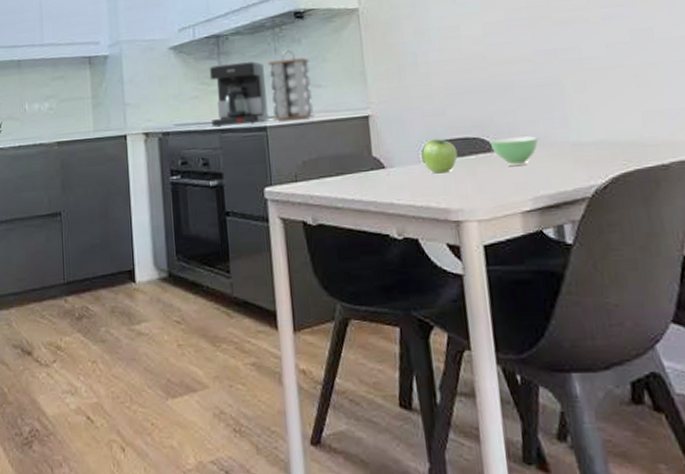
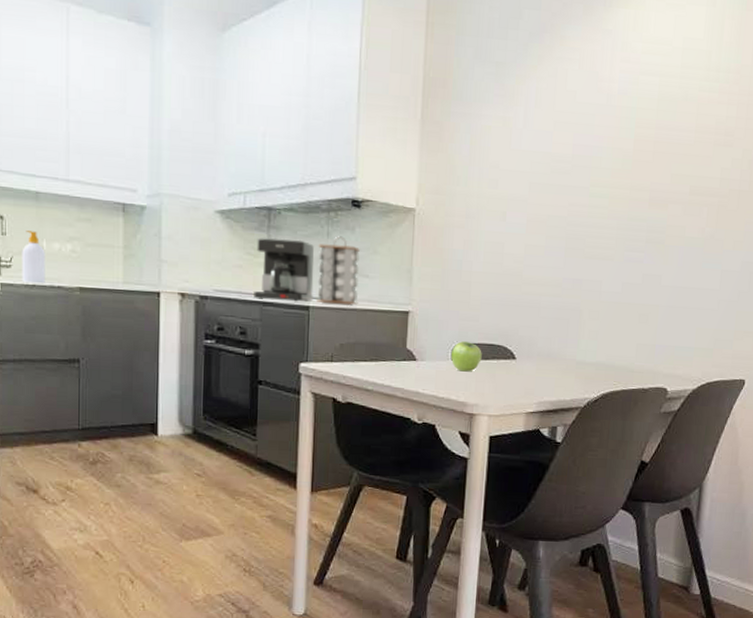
soap bottle: none [9,96,29,145] -> present [22,231,45,284]
bowl: present [489,136,539,167] -> none [511,349,552,375]

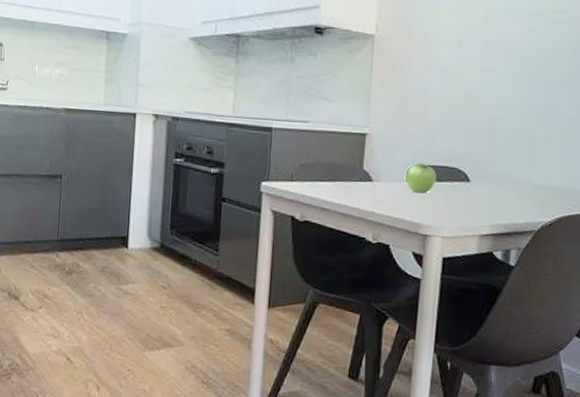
soap bottle: present [22,231,45,284] -> none [15,57,37,105]
coffee maker: present [254,238,315,303] -> none [221,63,279,124]
spice rack: present [317,236,360,307] -> none [279,61,321,129]

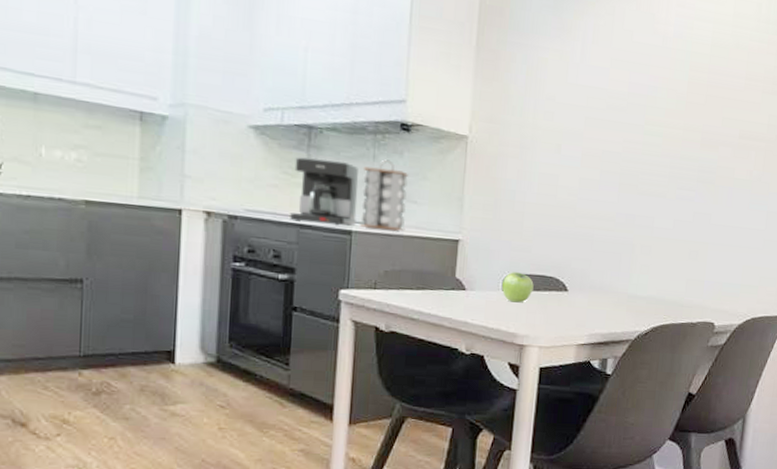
coffee maker: none [221,63,279,124] -> present [290,157,359,227]
spice rack: none [279,61,321,129] -> present [360,159,408,233]

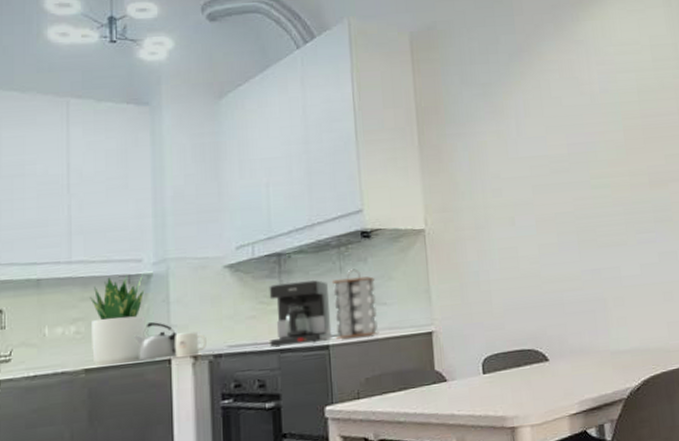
planter: none [94,109,159,206] -> present [90,273,146,367]
kettle: none [143,167,190,209] -> present [134,322,177,362]
mug: none [187,185,222,213] -> present [175,331,207,358]
fruit: present [501,272,534,303] -> none [481,351,514,384]

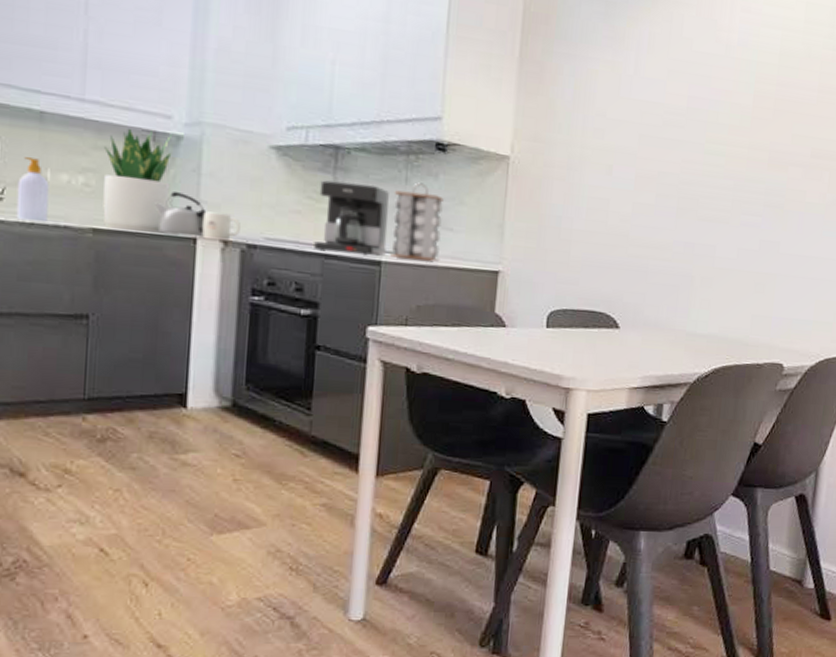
soap bottle: none [22,319,48,375] -> present [16,157,49,223]

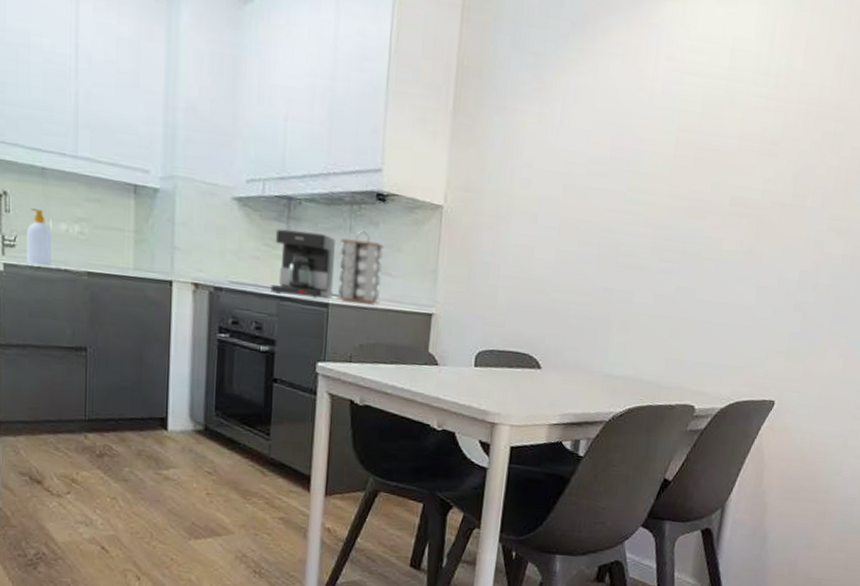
planter: present [103,129,173,234] -> none [95,182,151,277]
kettle: present [155,192,205,237] -> none [137,239,179,280]
mug: present [202,211,241,242] -> none [177,257,209,284]

